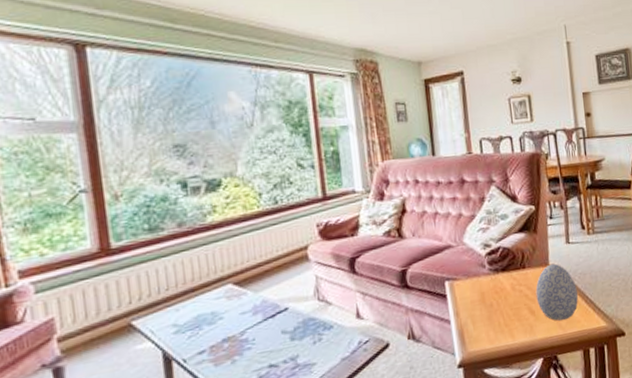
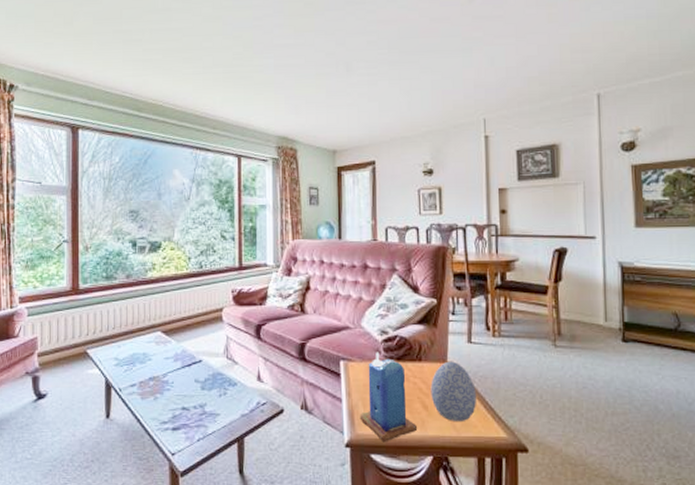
candle: none [469,266,526,355] -> present [359,352,417,443]

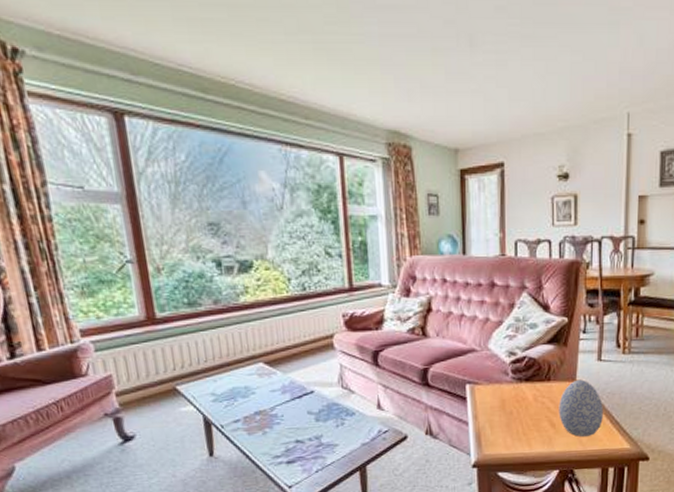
candle: present [359,352,417,443] -> none [486,374,544,461]

